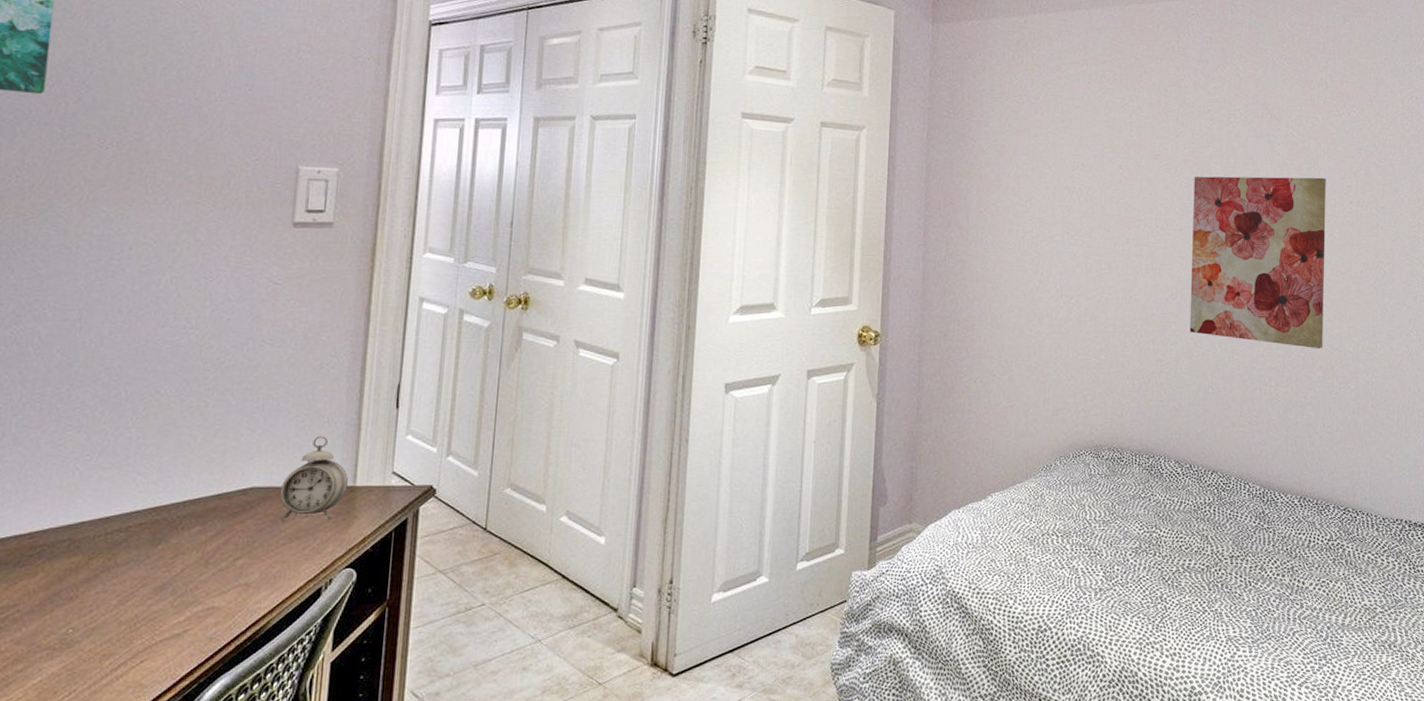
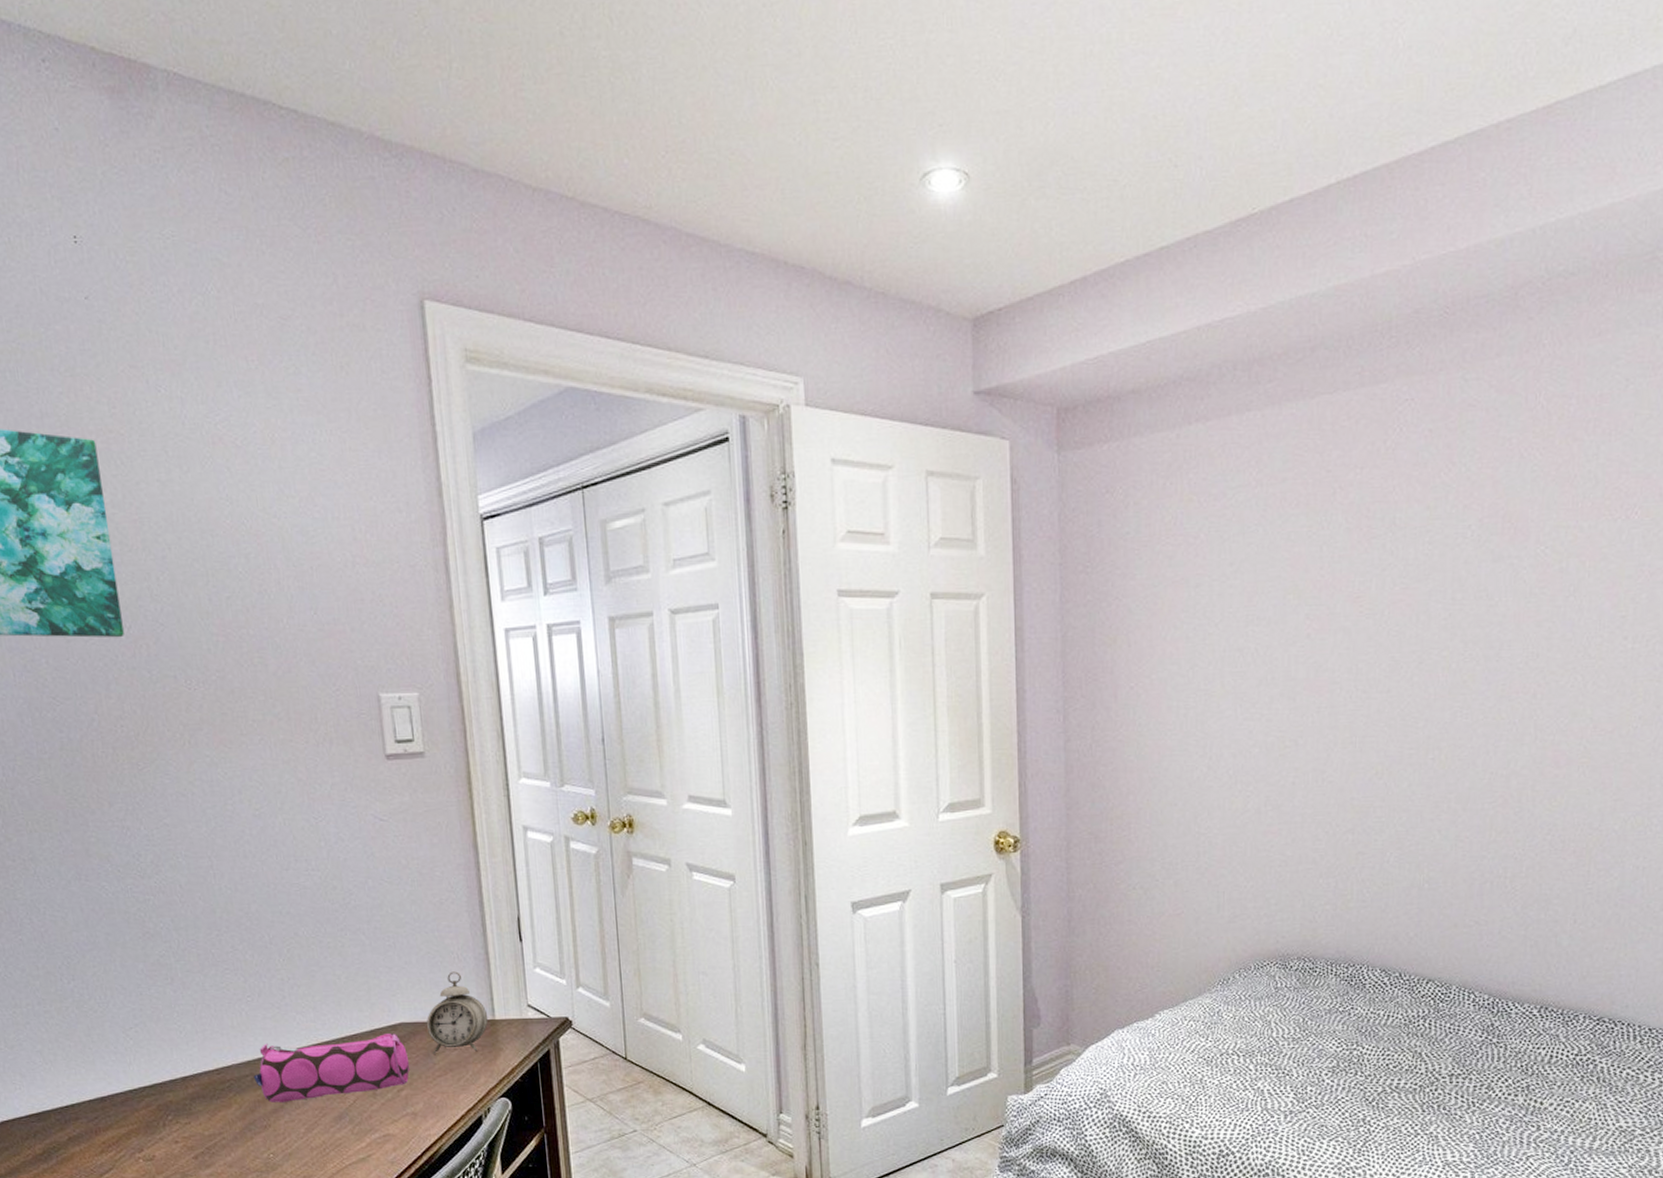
pencil case: none [71,497,254,571] -> present [253,1032,410,1102]
wall art: present [1189,176,1326,350] -> none [1399,608,1591,830]

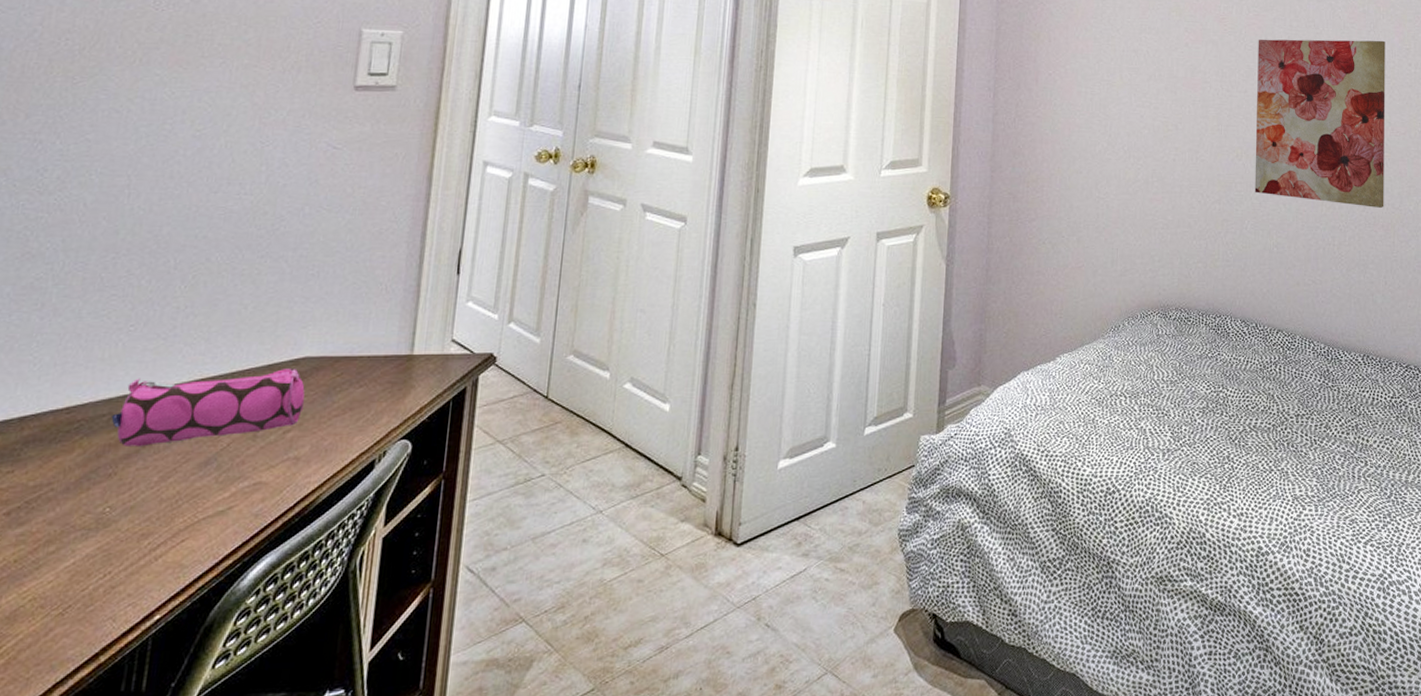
alarm clock: present [426,971,488,1054] -> none [333,303,406,392]
wall art: none [1399,608,1591,830] -> present [1254,39,1385,209]

